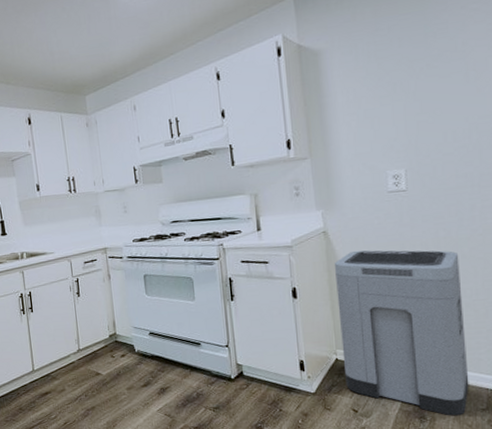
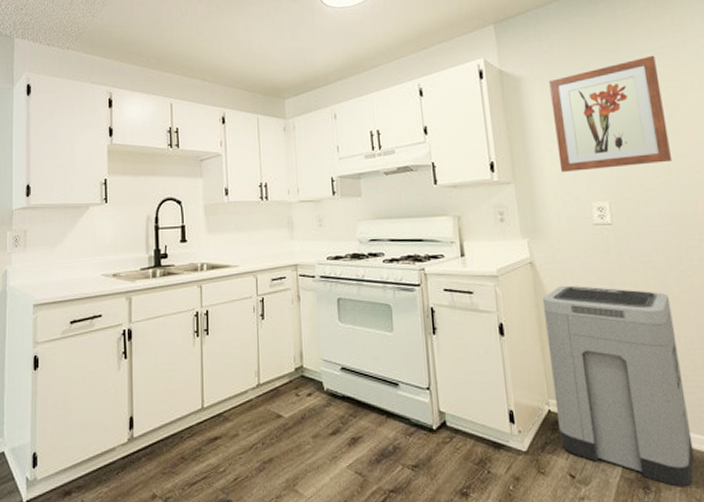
wall art: none [350,12,475,144] -> present [549,55,673,172]

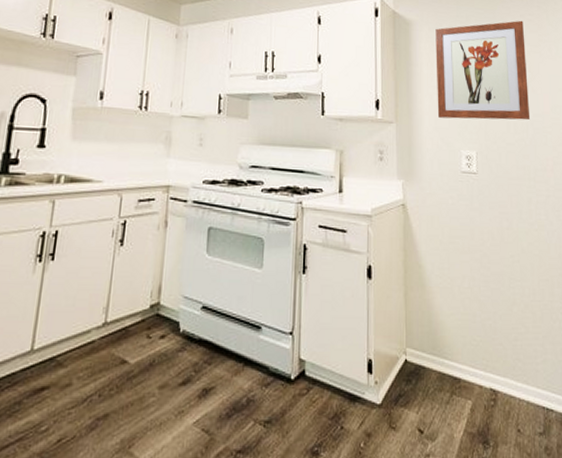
trash can: present [542,285,694,487] -> none [410,230,528,441]

